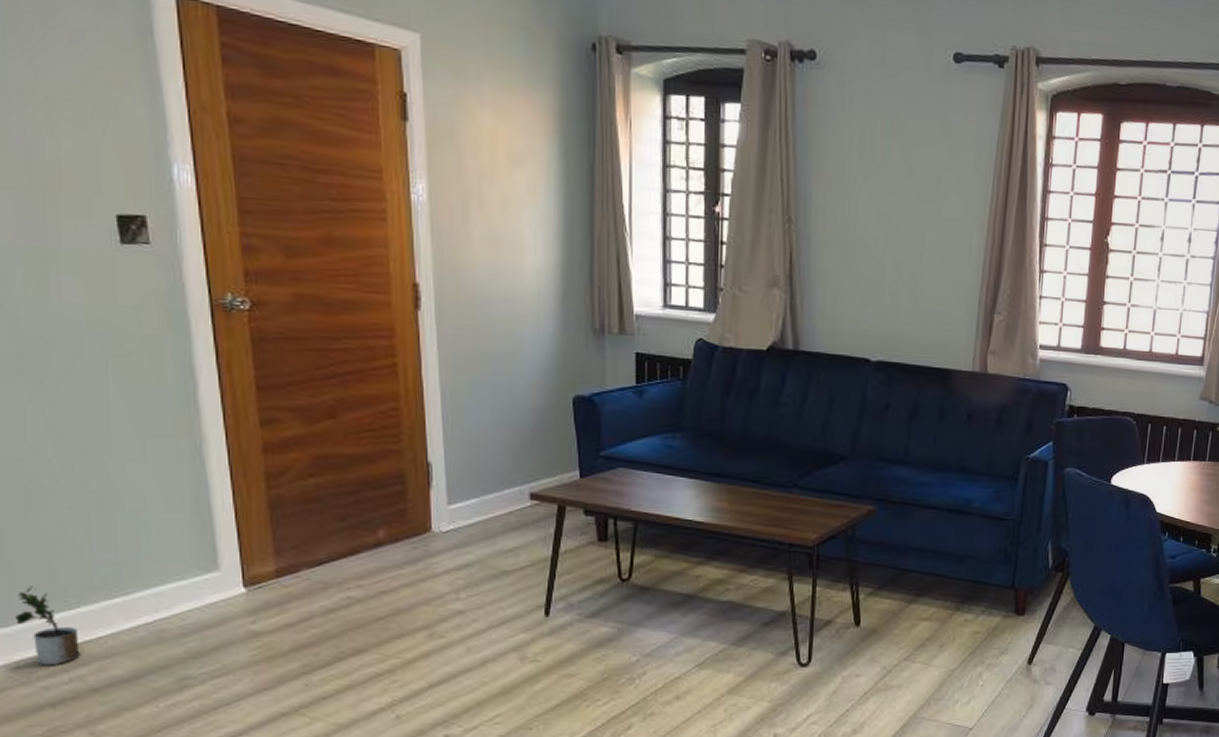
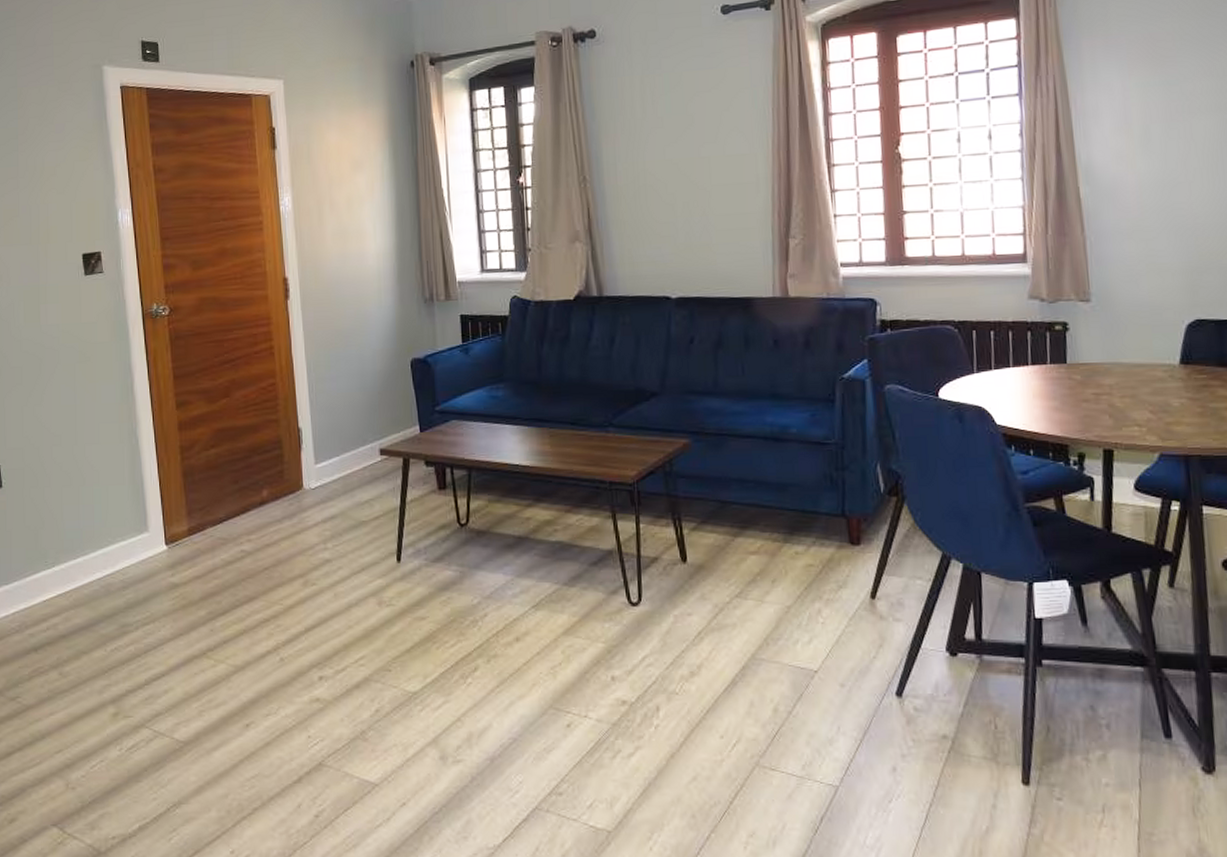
potted plant: present [15,586,80,666] -> none [13,550,54,617]

